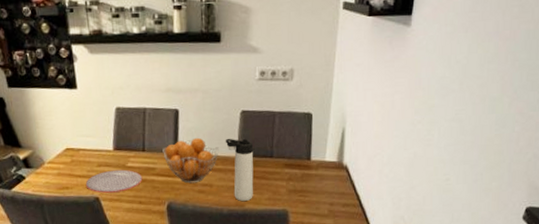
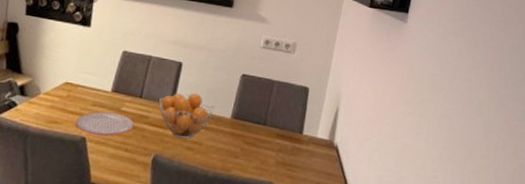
thermos bottle: present [225,138,254,202] -> none [221,98,249,167]

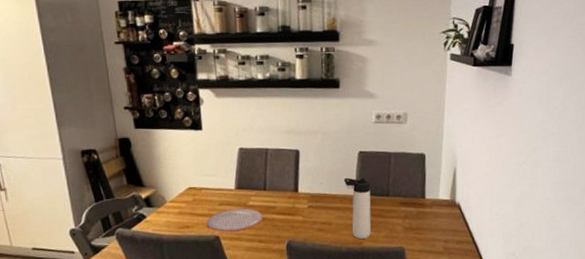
fruit basket: present [159,92,215,139] -> none [283,176,338,222]
thermos bottle: none [221,98,249,167] -> present [343,177,371,240]

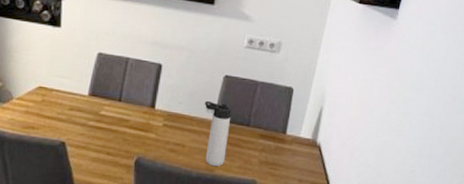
plate: present [206,208,263,232] -> none [53,115,115,140]

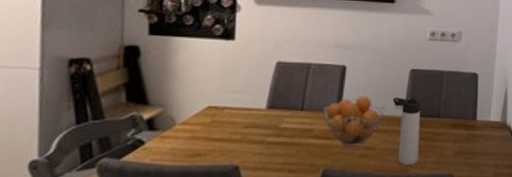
fruit basket: none [139,95,197,141] -> present [324,95,386,147]

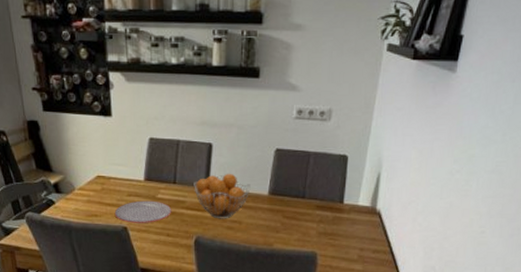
plate: none [224,131,297,161] -> present [114,200,172,223]
thermos bottle: present [392,97,421,167] -> none [257,175,286,241]

